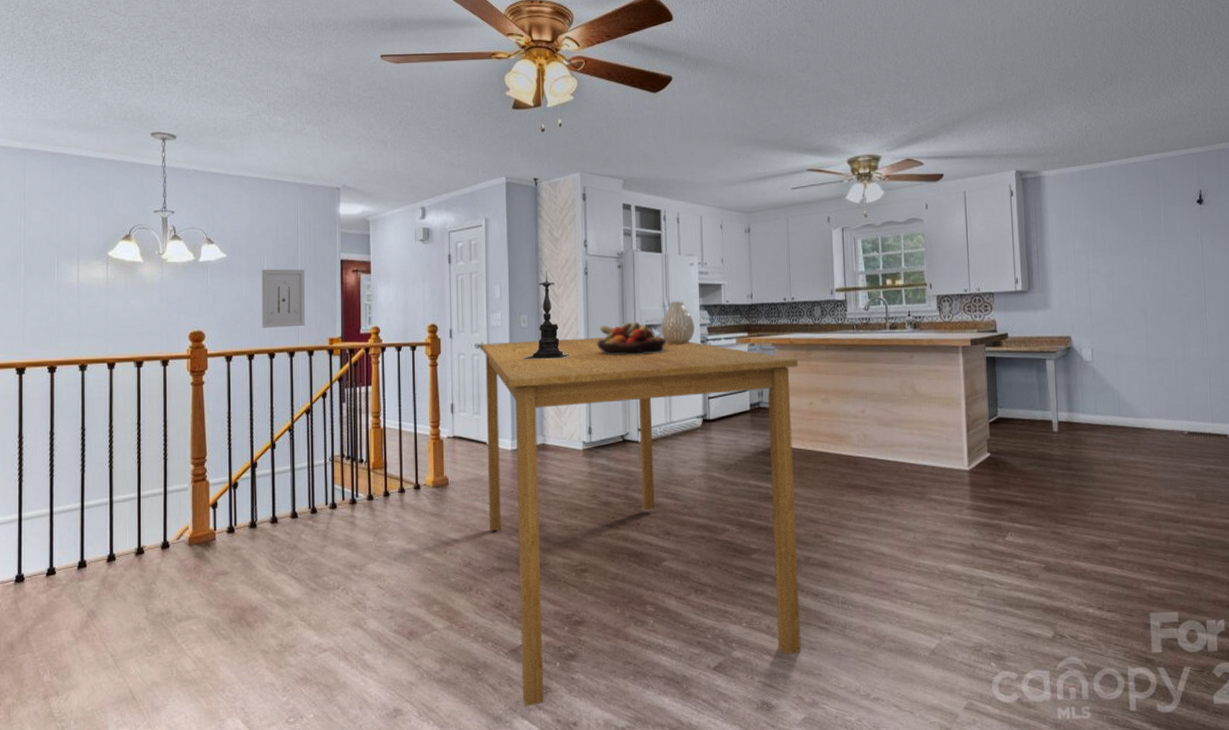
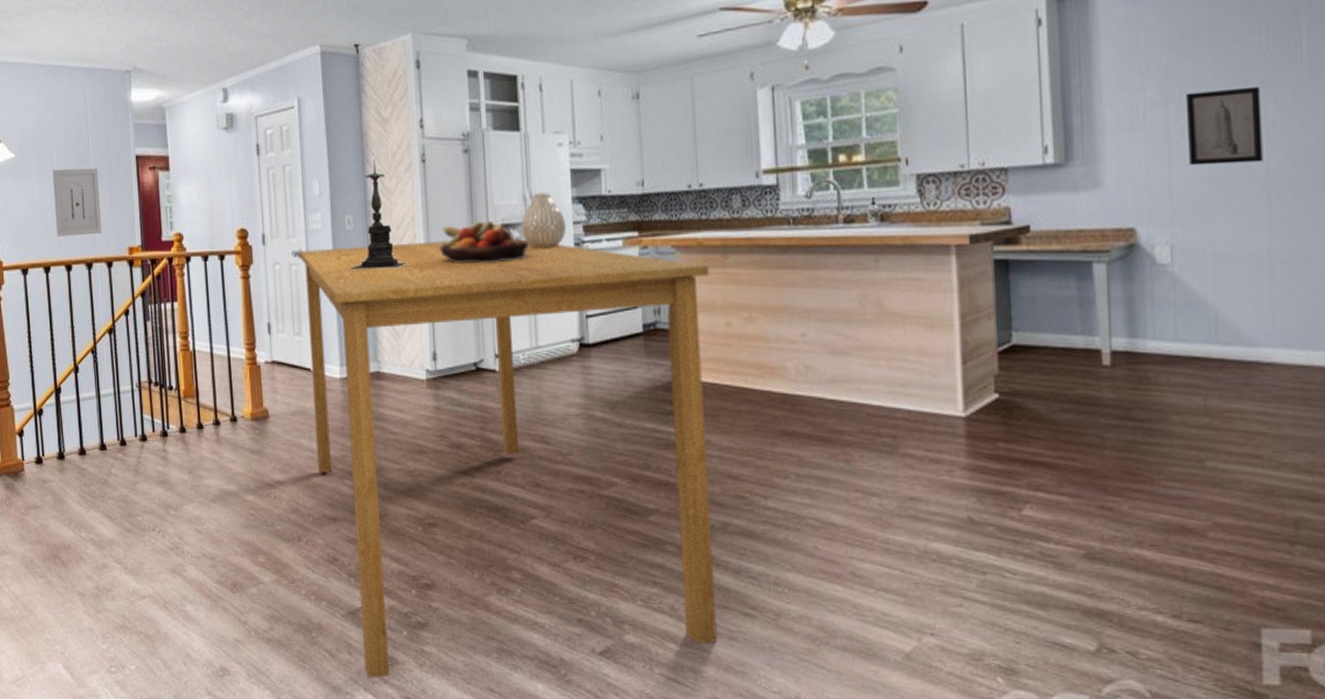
wall art: none [1097,244,1142,295] -> present [1185,86,1263,166]

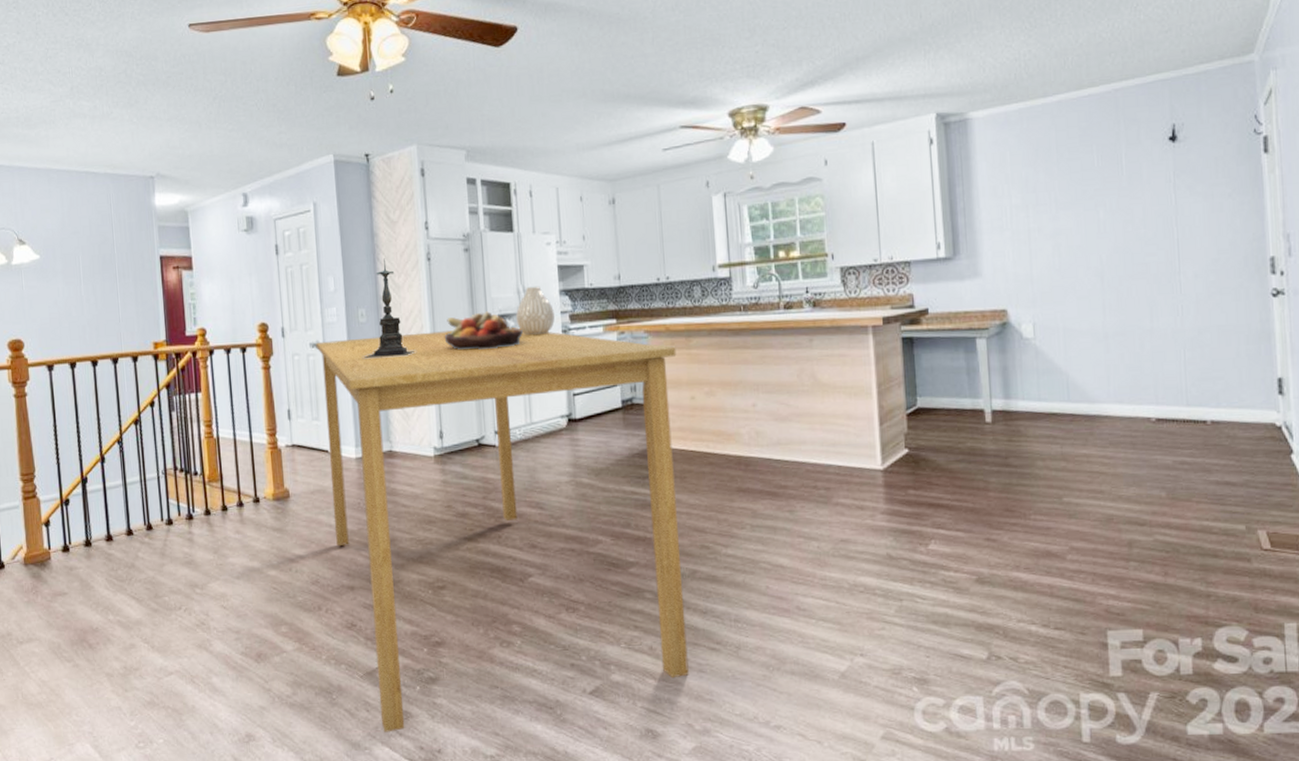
wall art: present [52,168,102,237] -> none [77,268,127,334]
wall art: present [1185,86,1263,166] -> none [1040,194,1098,259]

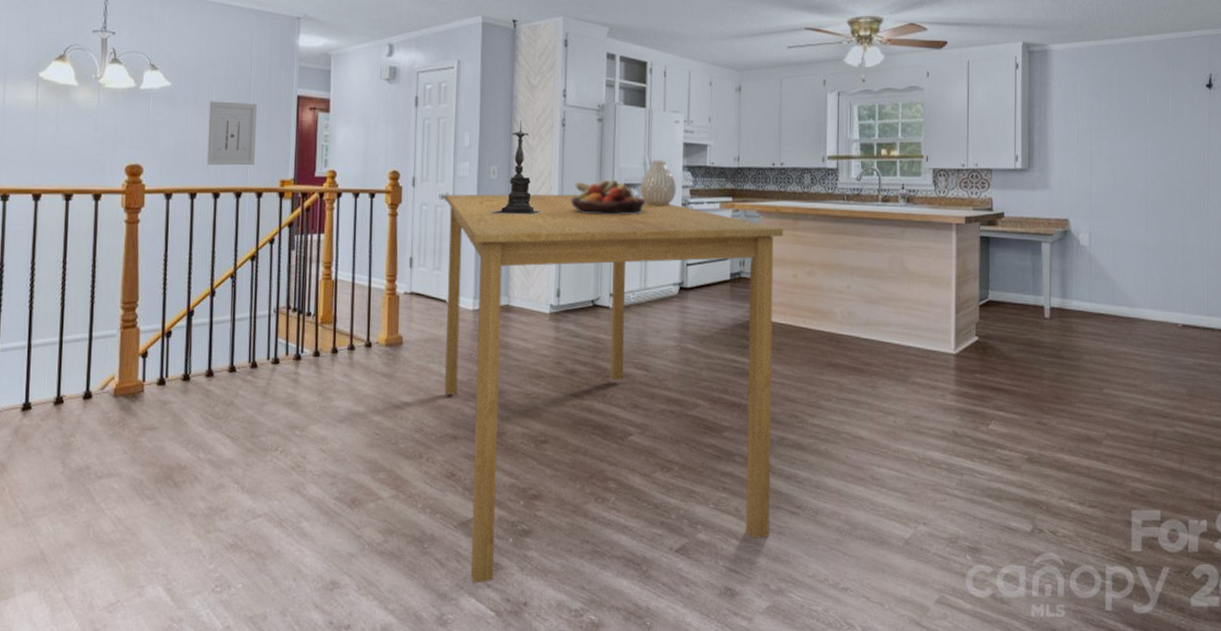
wall art: none [77,268,127,334] -> present [207,101,257,166]

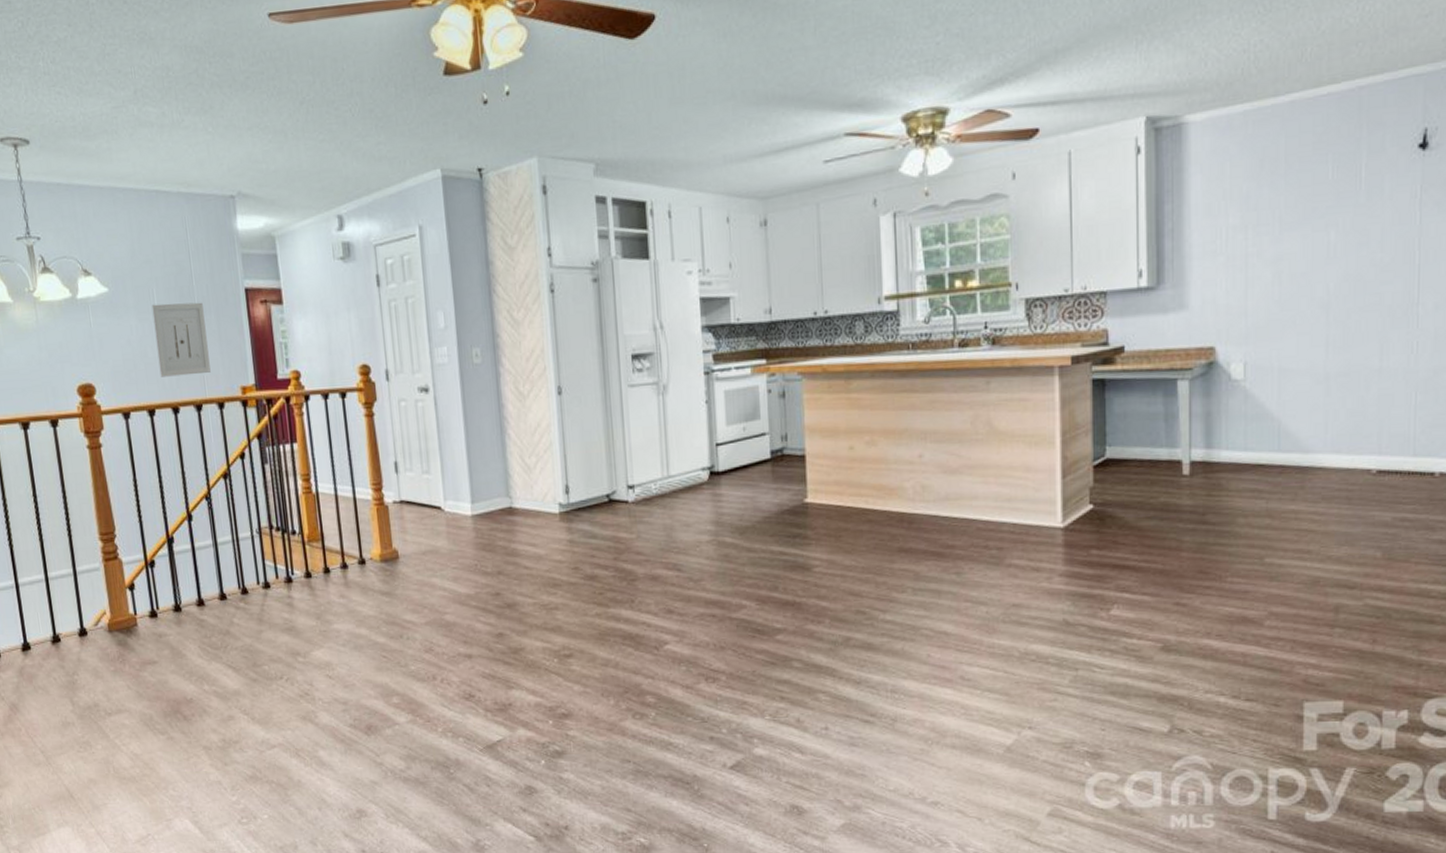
dining table: present [444,194,784,584] -> none [425,368,839,808]
candle holder: present [489,120,542,216] -> none [477,290,538,405]
fruit bowl: present [571,179,646,215] -> none [570,351,661,395]
vase: present [640,160,677,206] -> none [652,321,697,379]

